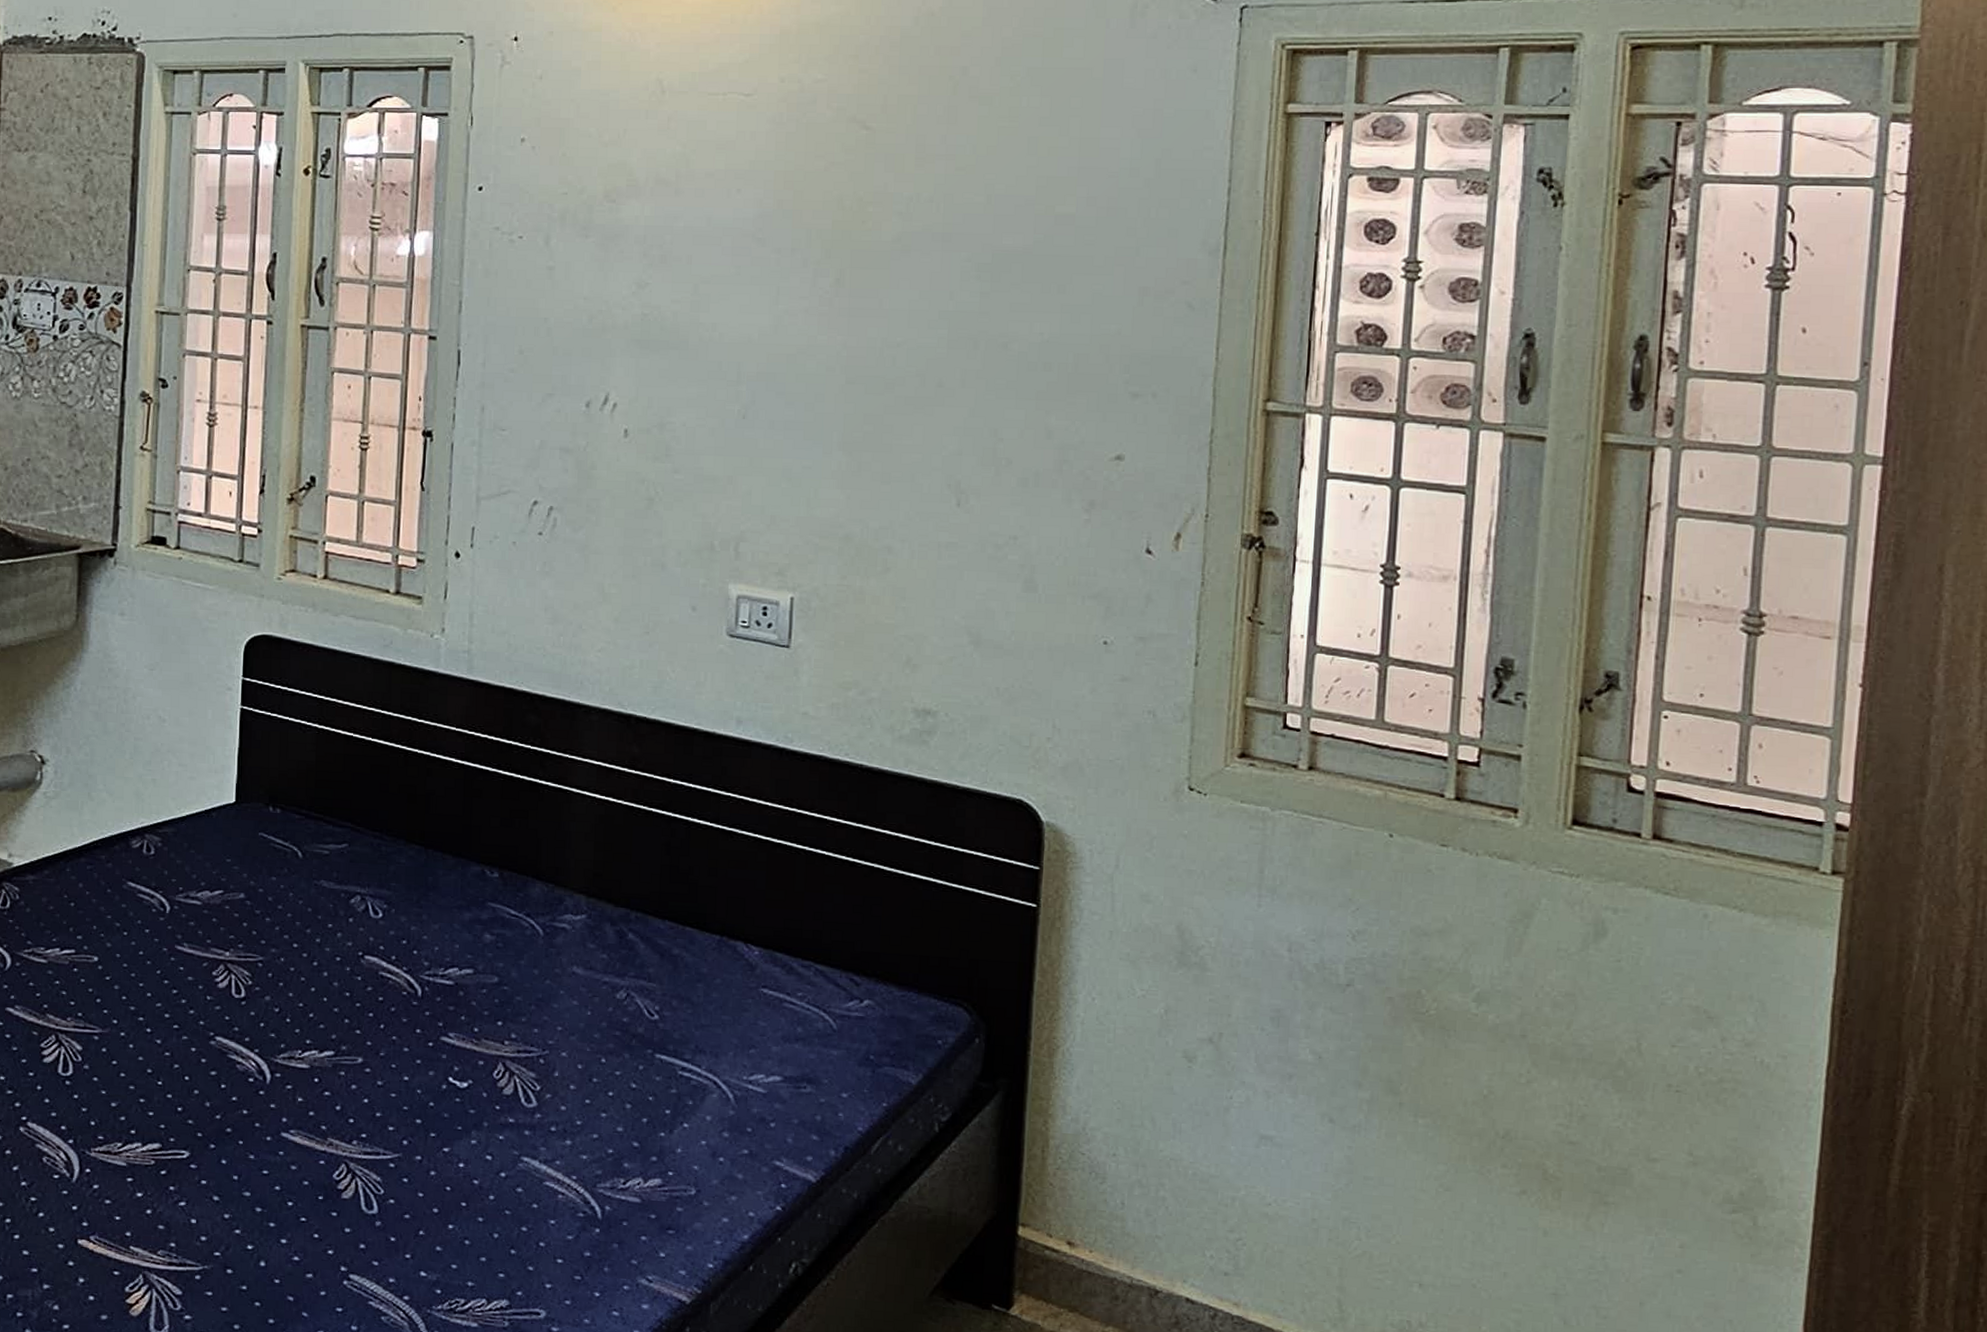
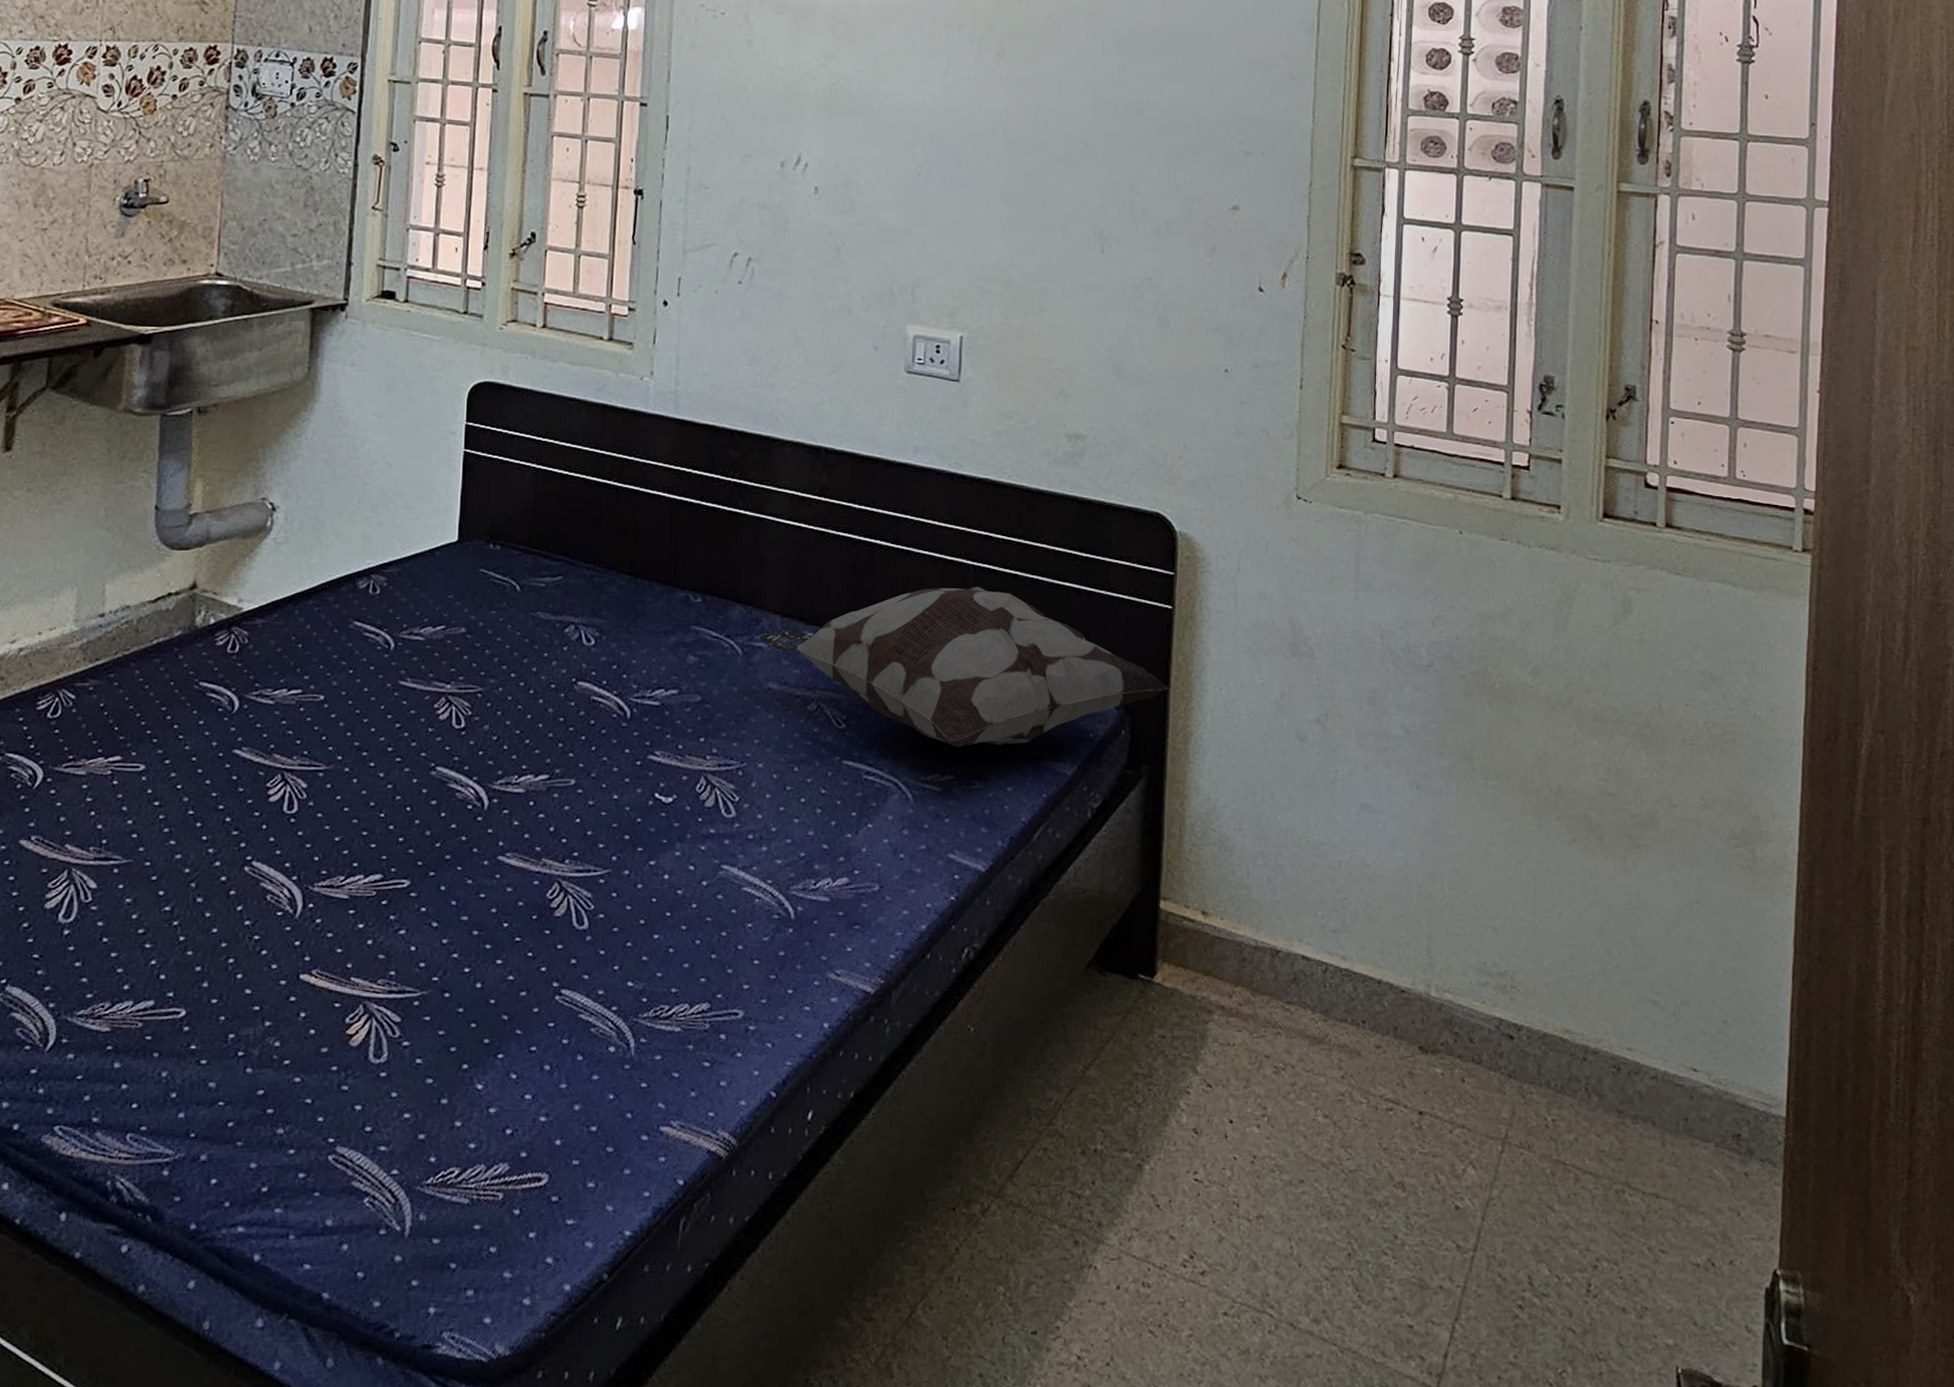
decorative pillow: none [562,873,1033,1048] -> present [759,587,1170,748]

